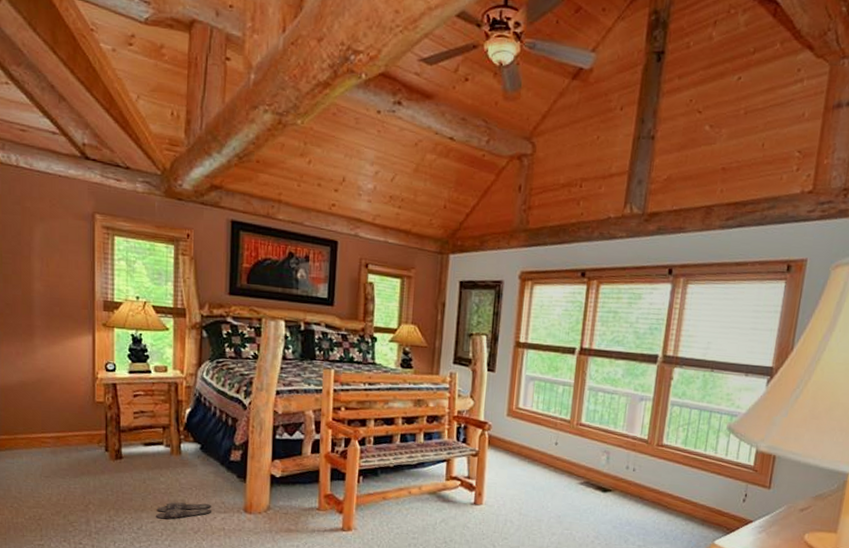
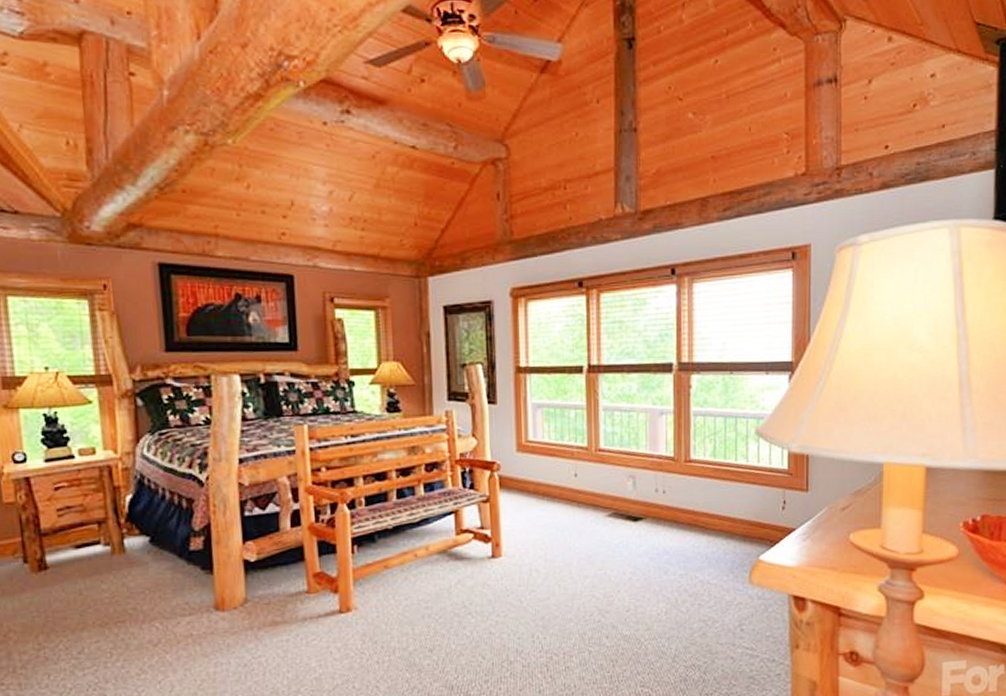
slippers: present [156,501,211,520] -> none [101,608,173,636]

